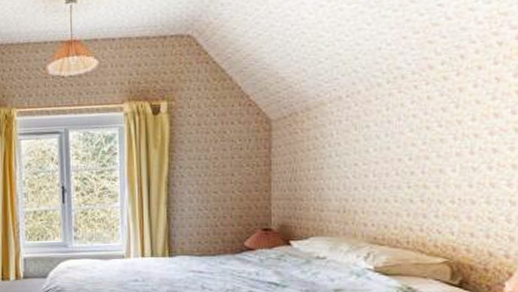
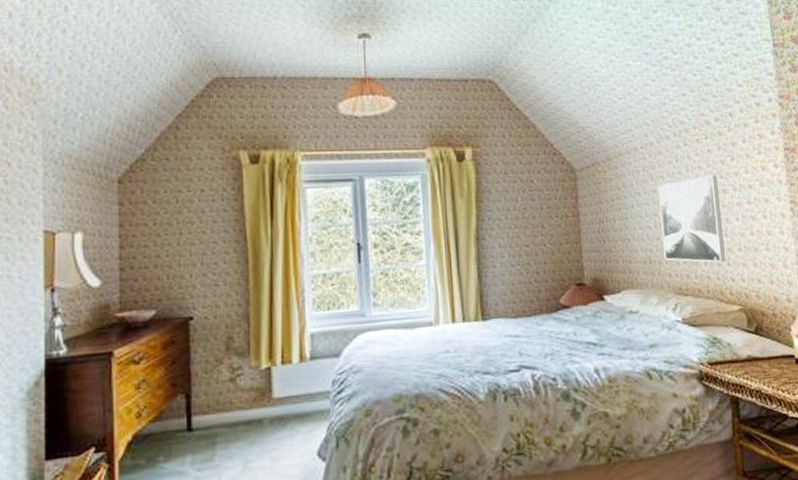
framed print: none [361,123,436,214] -> present [658,175,725,263]

